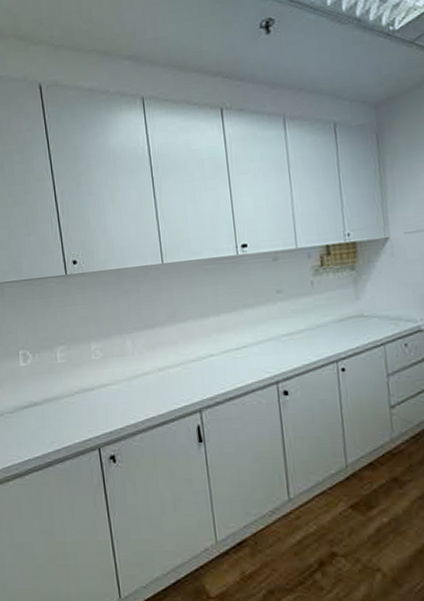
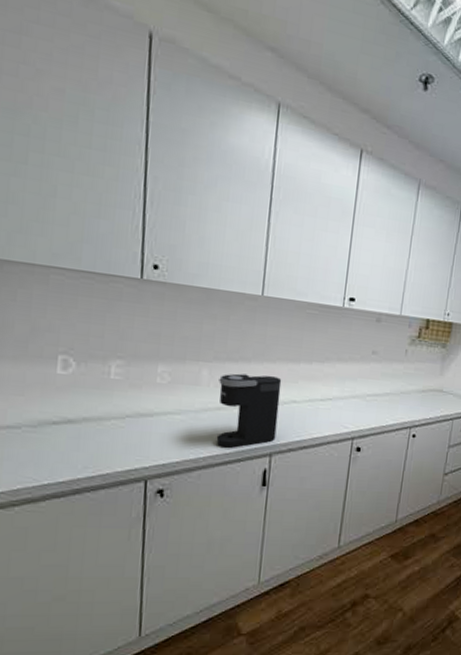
coffee maker: none [141,334,202,411] -> present [216,373,282,449]

